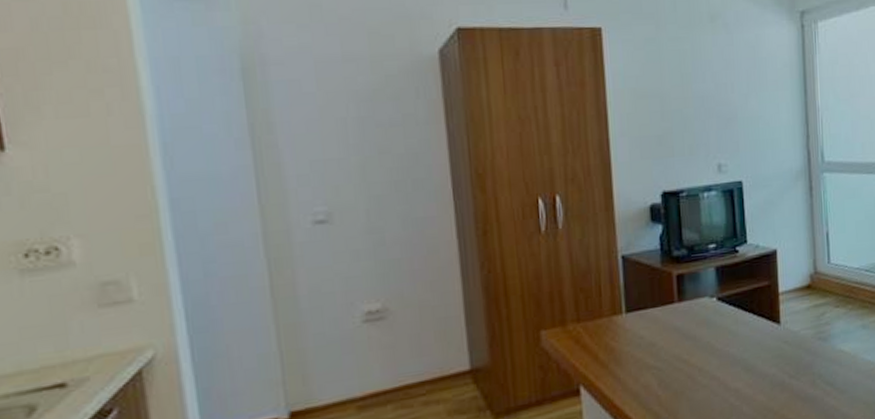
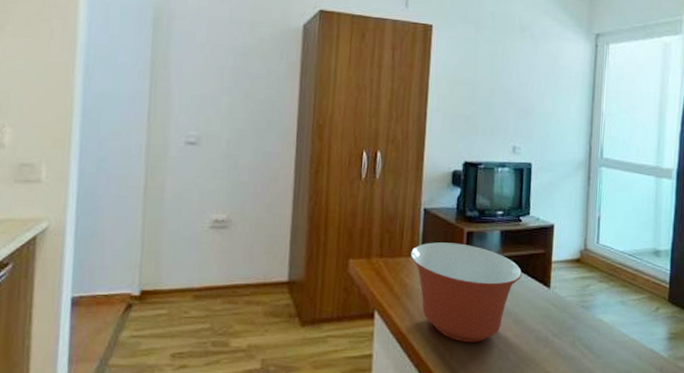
mixing bowl: none [613,290,747,404] -> present [410,242,523,342]

